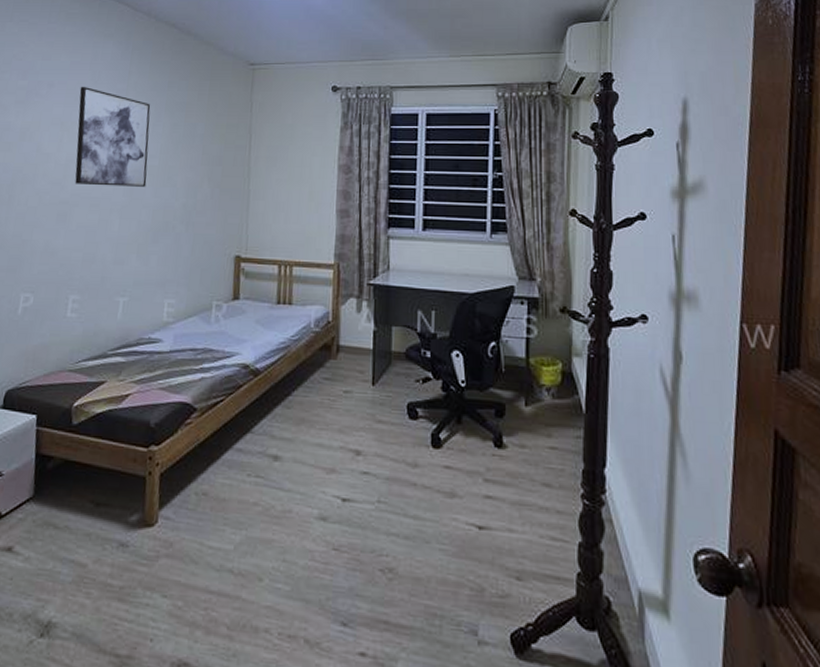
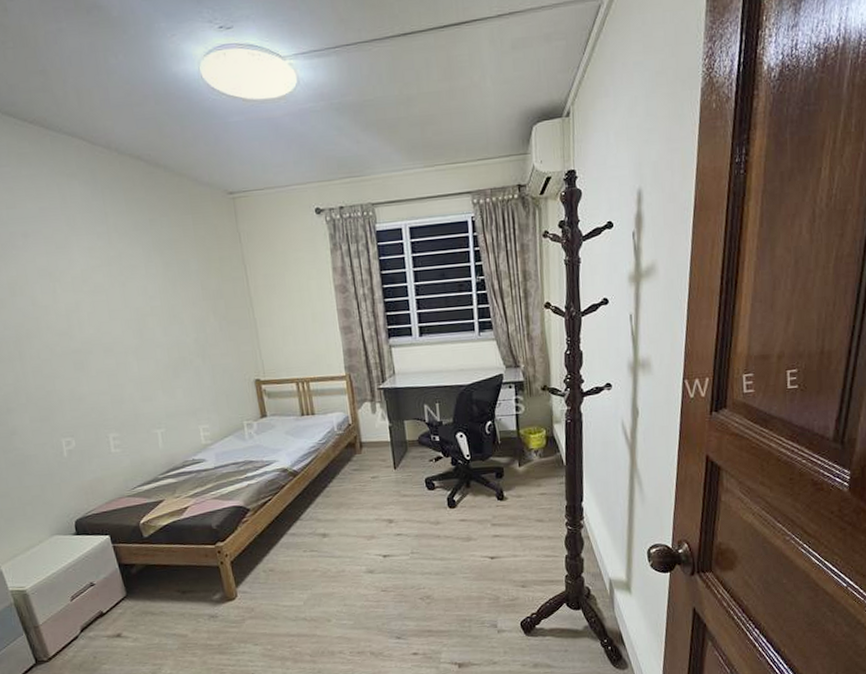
wall art: present [74,86,151,187] -> none [57,232,154,333]

